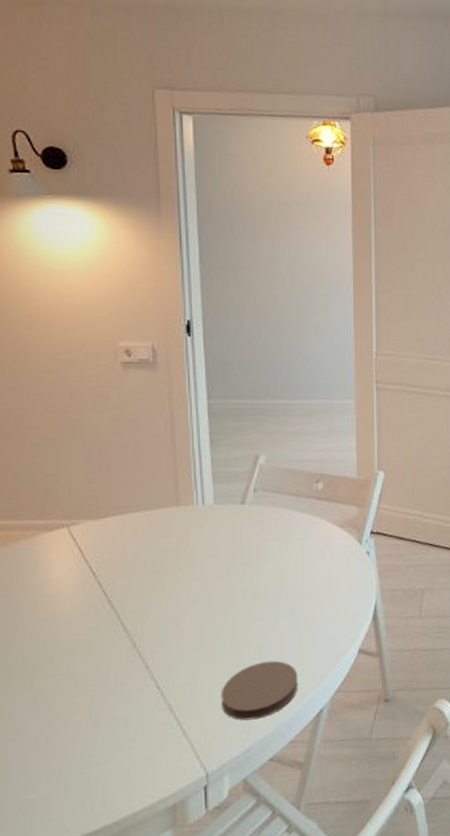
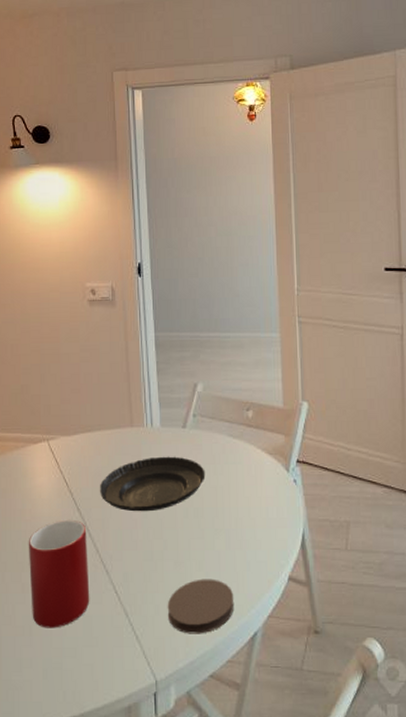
cup: none [42,613,125,737] -> present [28,519,90,628]
tart tin: none [138,535,267,599] -> present [100,456,206,512]

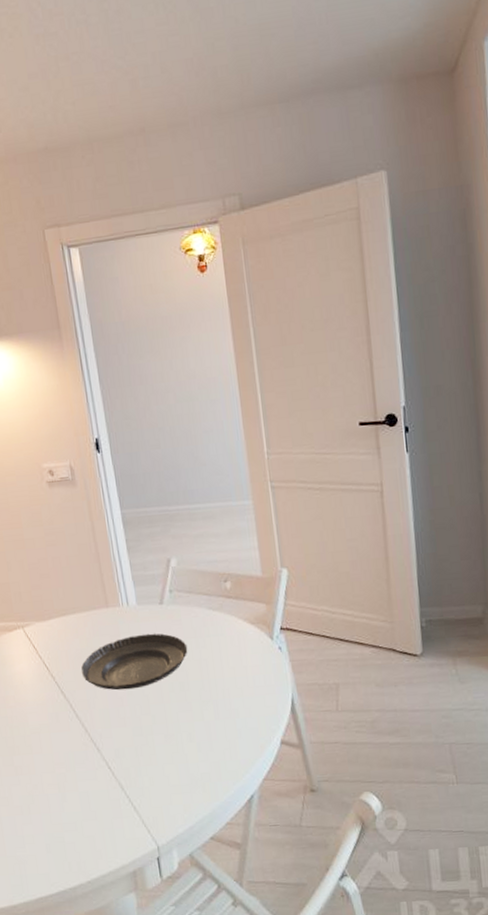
cup: present [28,519,90,628] -> none [15,702,84,806]
coaster: present [167,579,235,634] -> none [161,748,229,802]

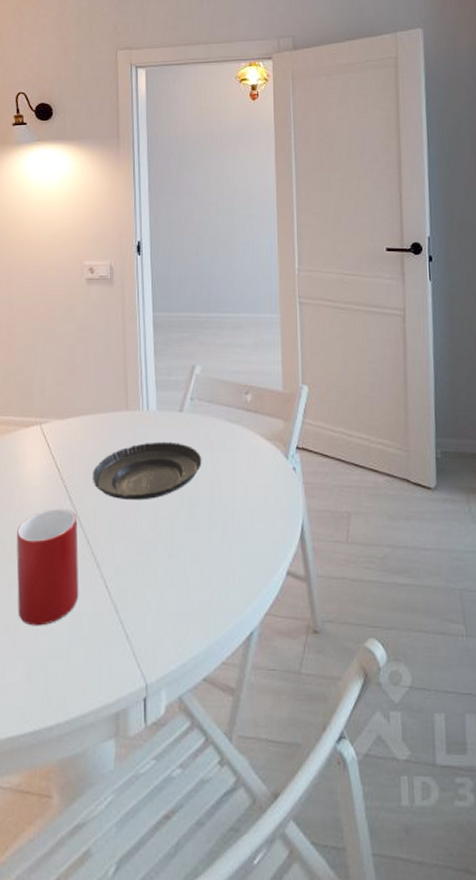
cup: none [15,702,84,806] -> present [16,508,79,626]

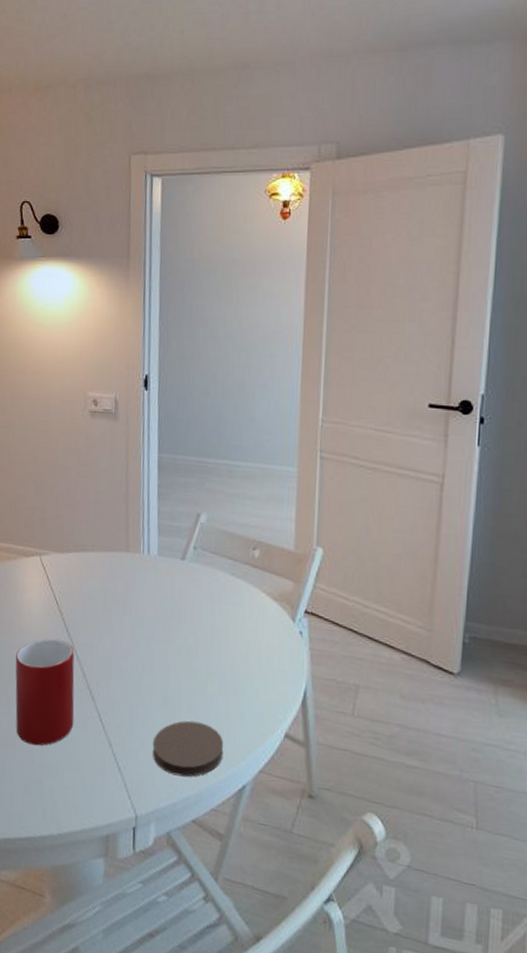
tart tin: present [93,441,202,501] -> none [90,586,203,643]
coaster: none [159,573,230,633] -> present [152,720,224,777]

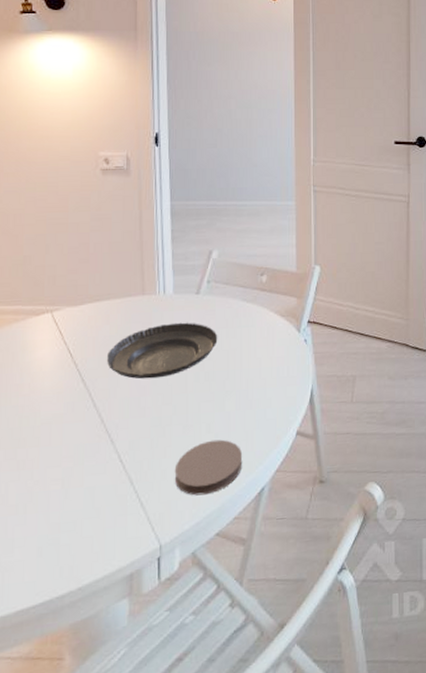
cup: present [15,638,75,746] -> none [25,391,93,505]
tart tin: none [90,586,203,643] -> present [107,322,218,379]

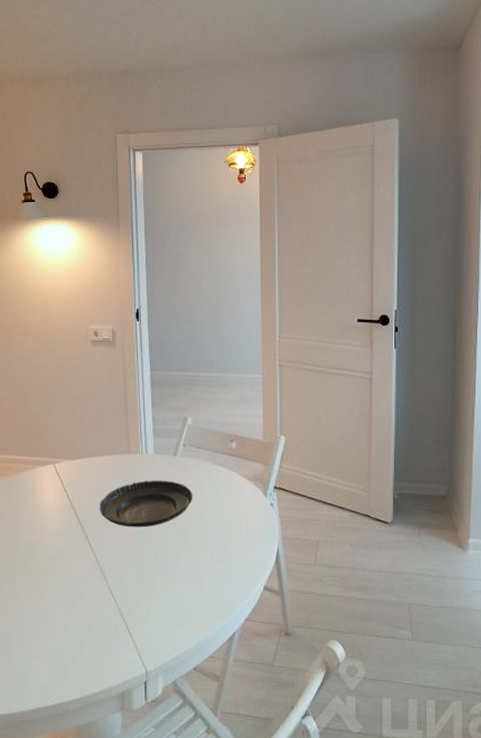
coaster: present [174,439,243,496] -> none [157,586,216,633]

